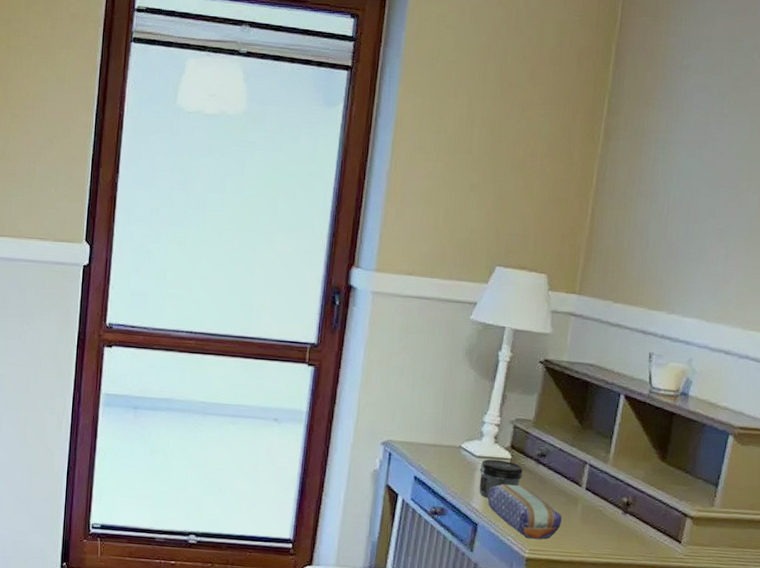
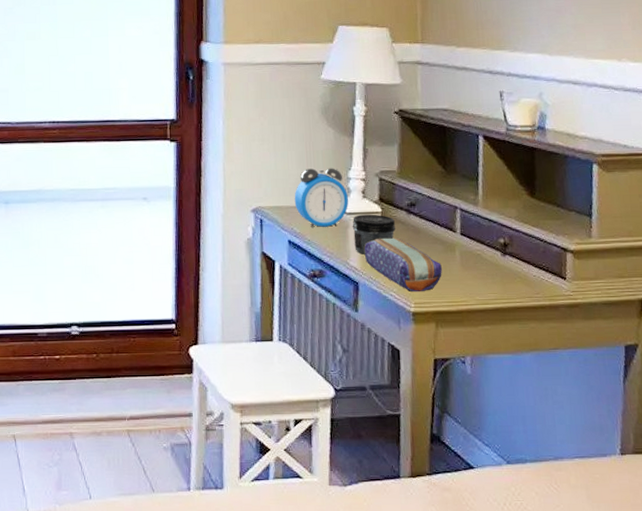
alarm clock: none [425,408,480,468] -> present [294,168,348,227]

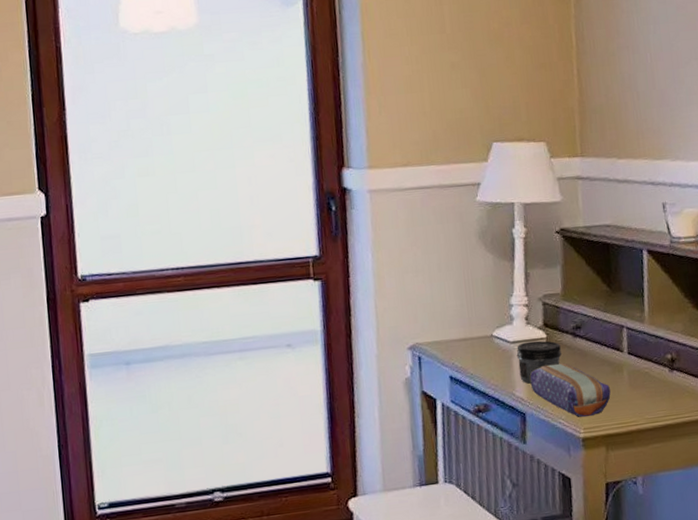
alarm clock: present [294,168,348,227] -> none [453,295,512,360]

